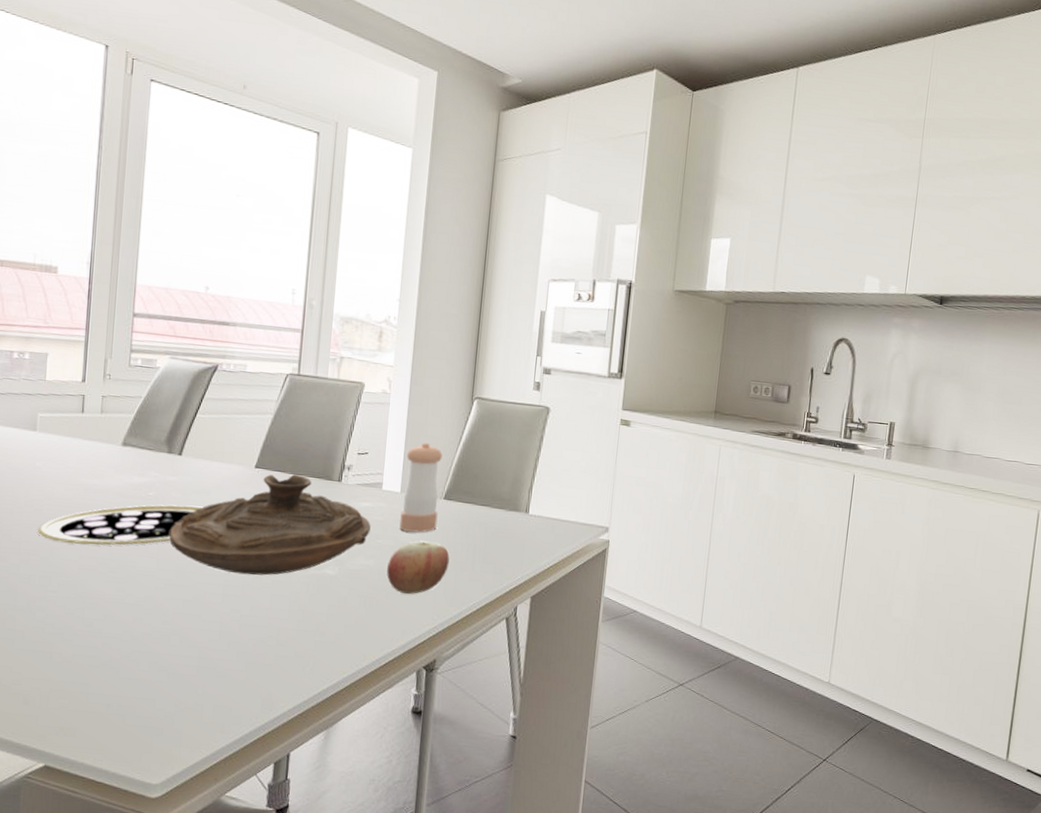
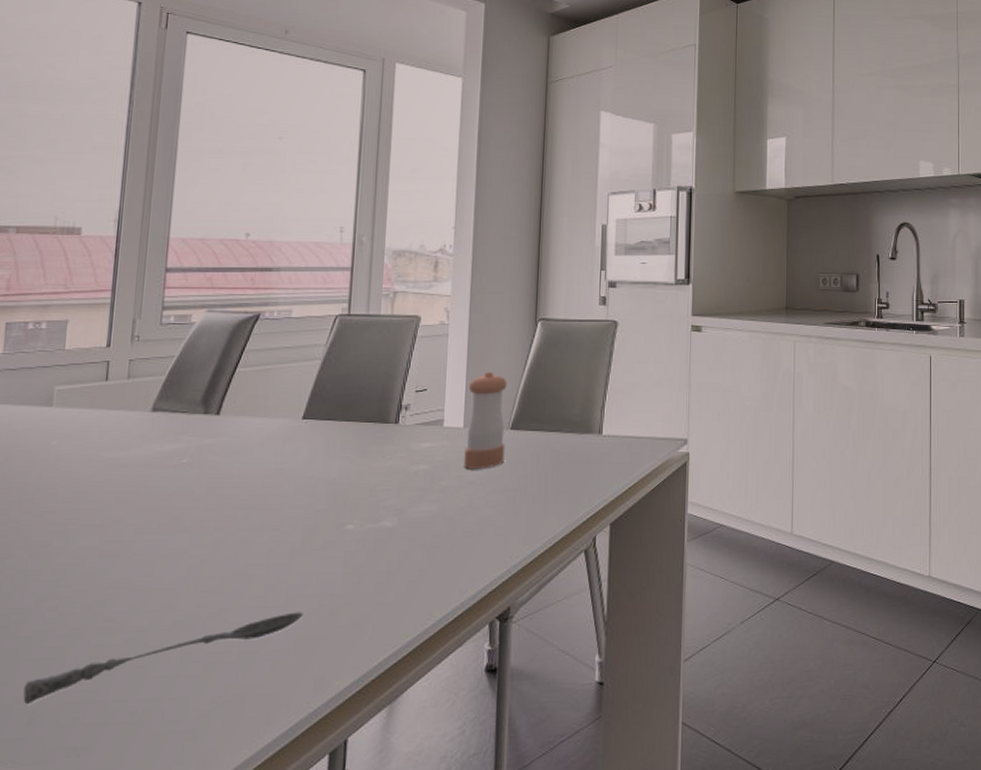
soupspoon: none [19,639,254,688] -> present [23,612,303,705]
pizza: present [38,504,203,545] -> none [51,468,243,528]
decorative bowl: present [169,474,371,576] -> none [205,421,432,539]
apple: present [387,541,450,595] -> none [452,477,520,538]

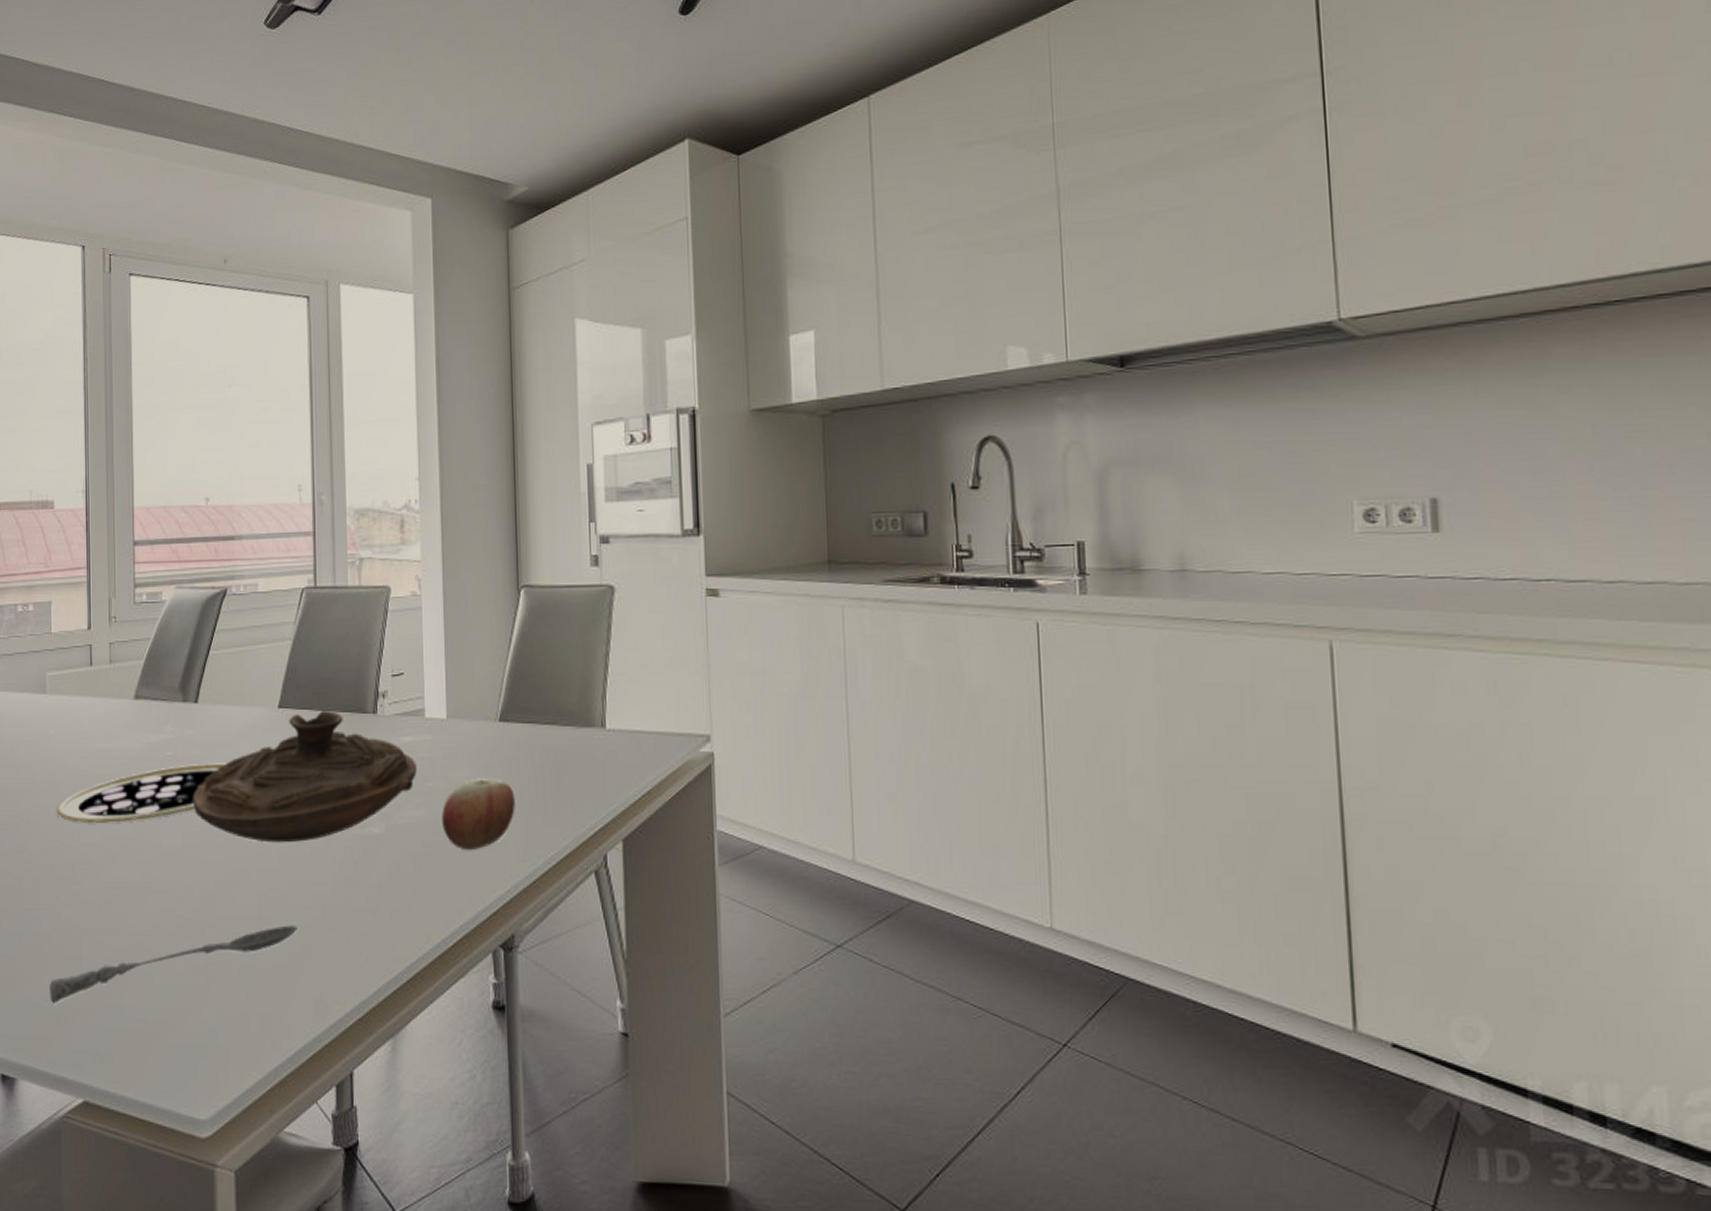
pizza: none [51,468,243,528] -> present [56,763,226,823]
decorative bowl: none [205,421,432,539] -> present [193,711,417,843]
apple: none [452,477,520,538] -> present [442,779,515,851]
pepper shaker: present [463,371,507,469] -> none [448,651,495,768]

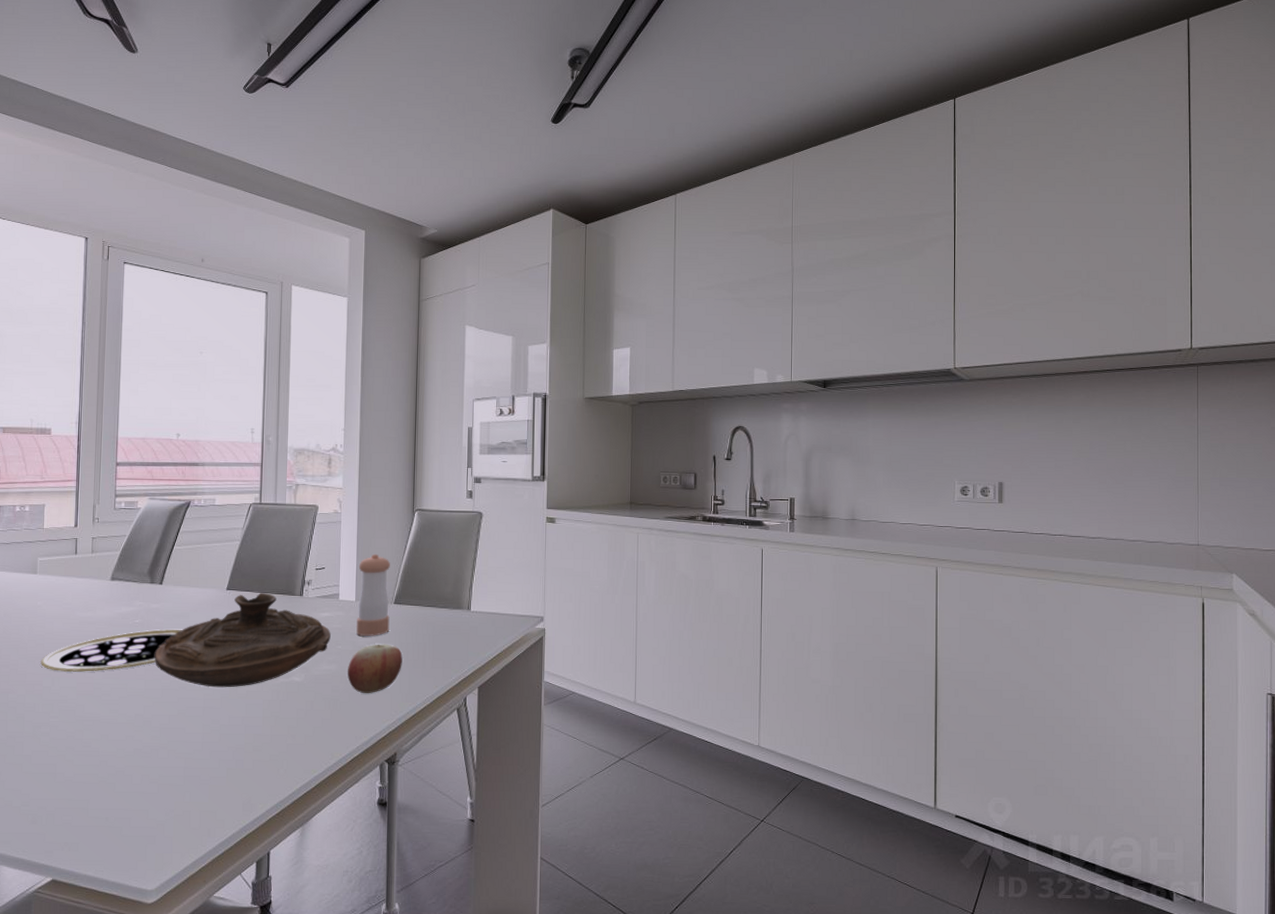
soupspoon: present [49,925,297,1004] -> none [27,747,233,808]
pepper shaker: none [448,651,495,768] -> present [355,554,390,636]

